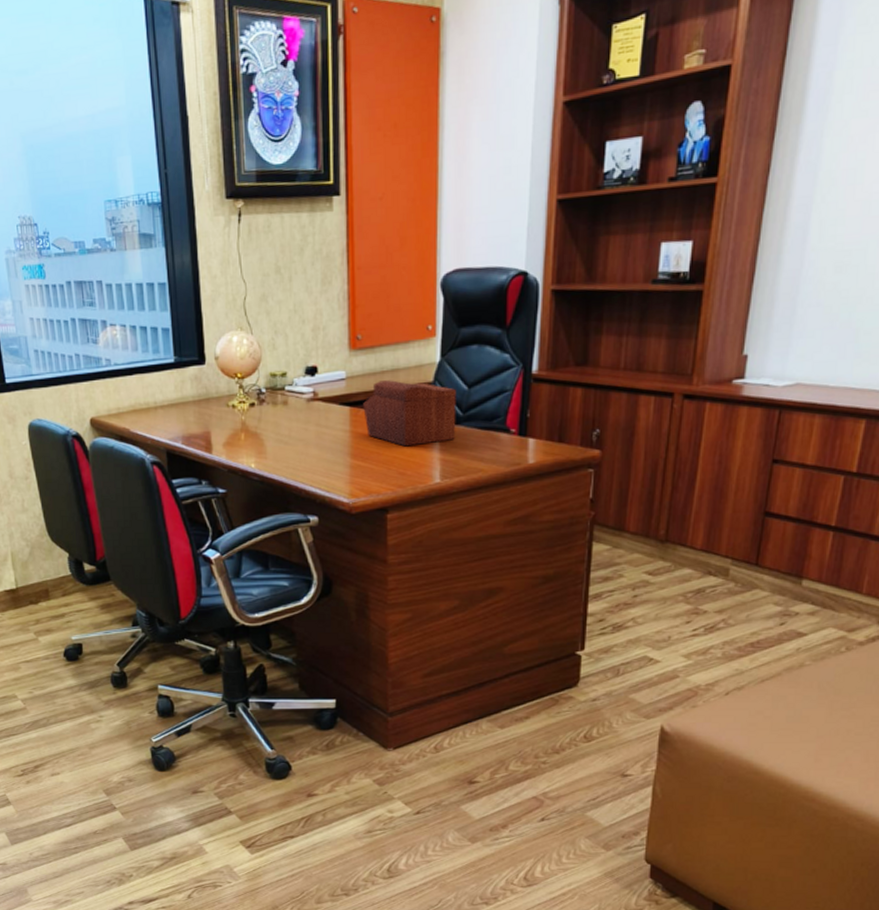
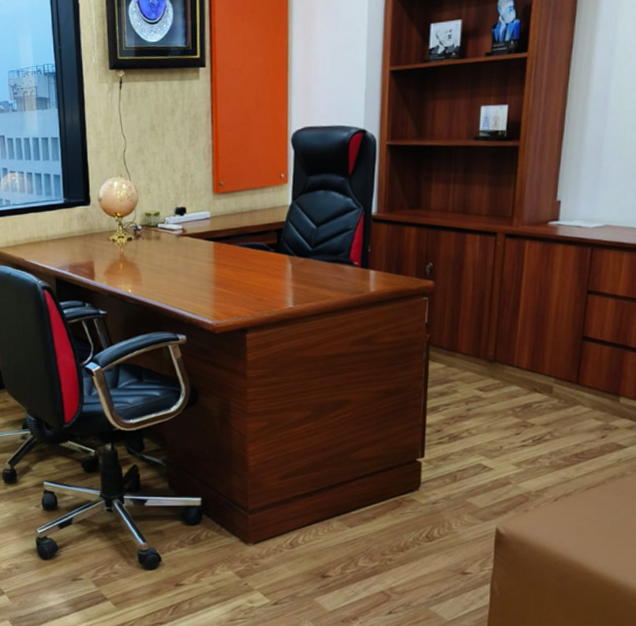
sewing box: present [363,380,456,447] -> none [225,219,306,276]

